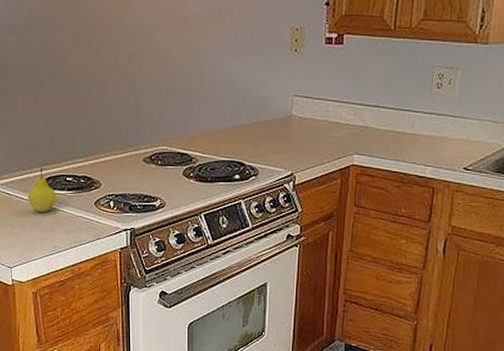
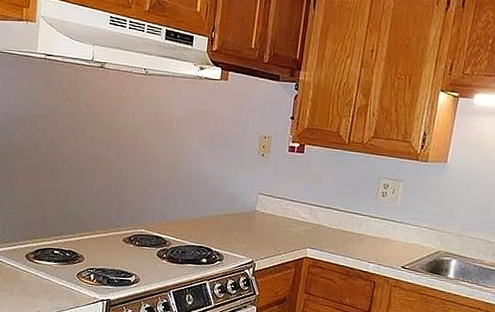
fruit: present [27,166,56,213] -> none [17,239,44,280]

